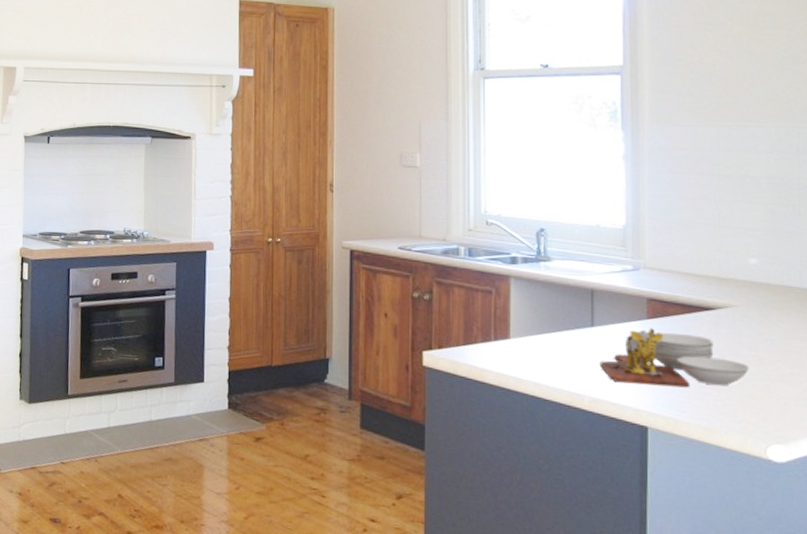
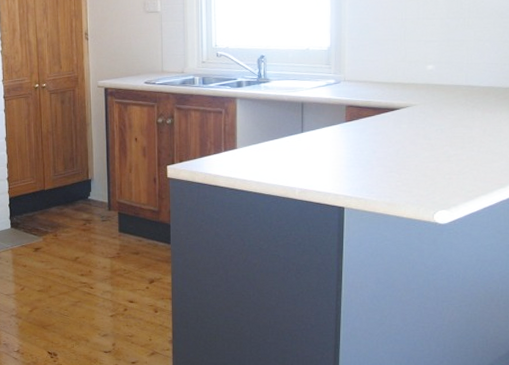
cutting board: present [599,328,750,388] -> none [308,129,424,175]

